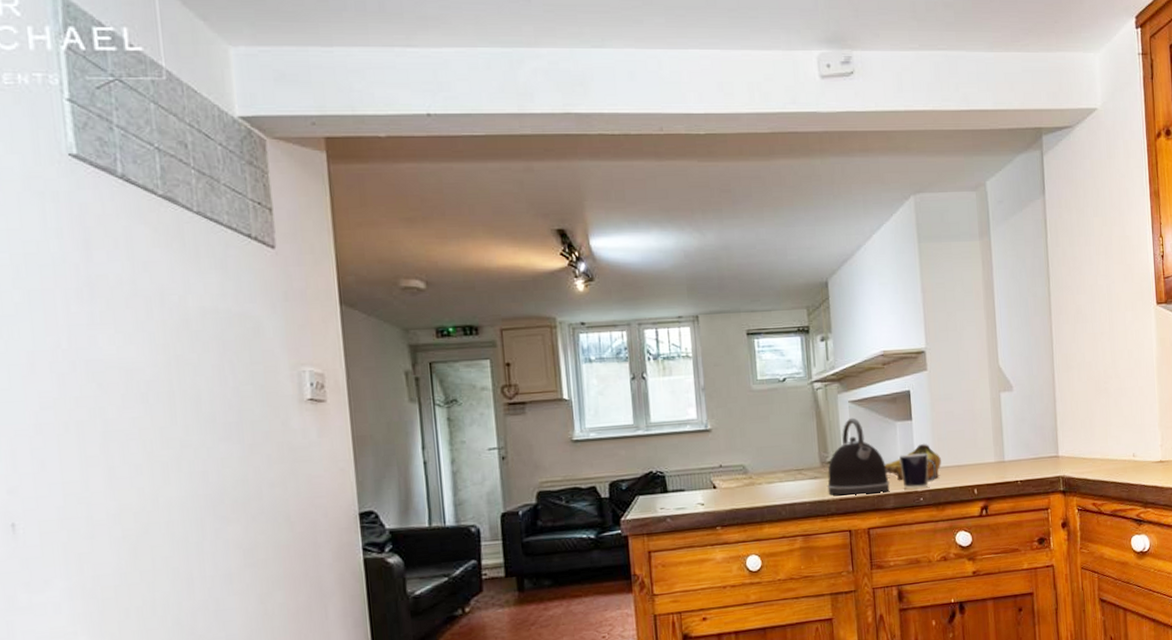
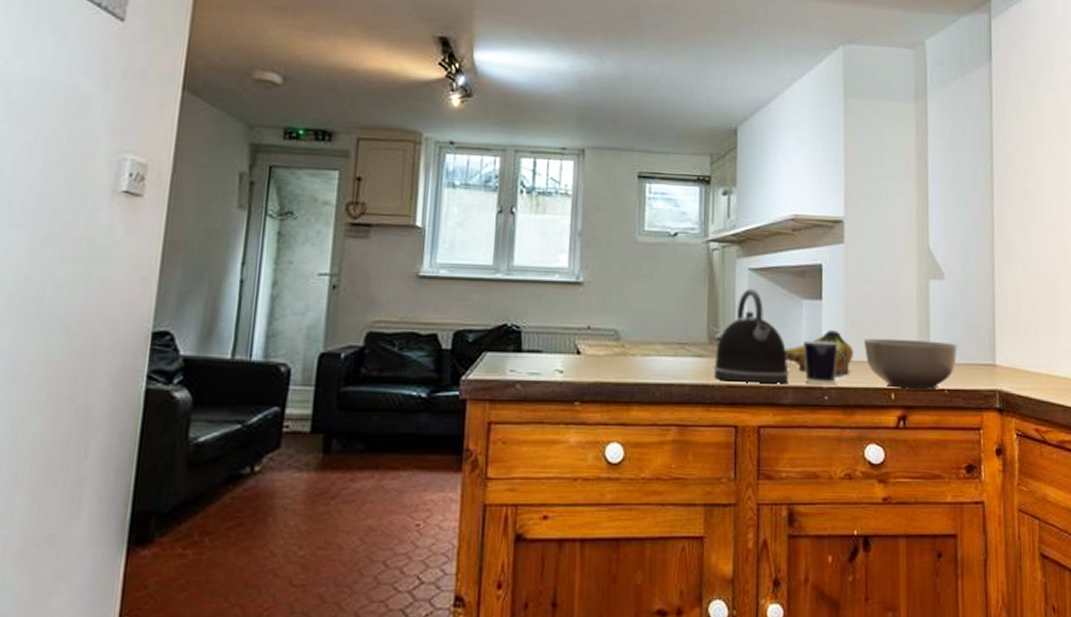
bowl: none [948,442,1027,485] -> present [863,338,958,390]

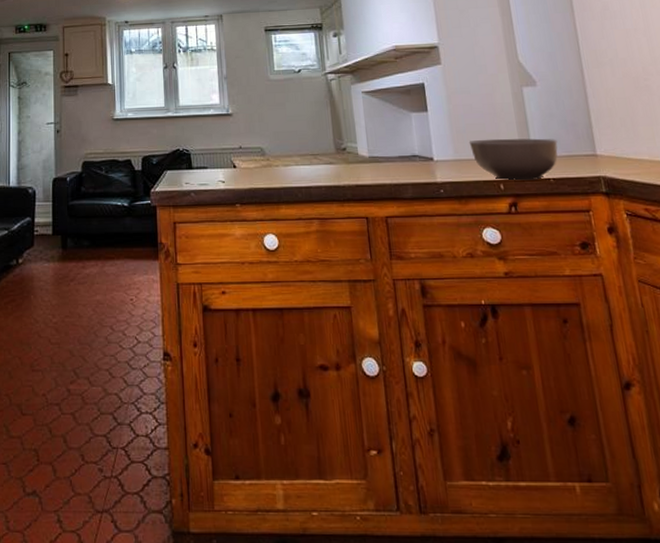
kettle: present [712,288,790,384] -> none [342,107,408,183]
fruit: present [785,330,853,376] -> none [400,136,462,173]
mug: present [803,340,848,385] -> none [416,144,458,181]

